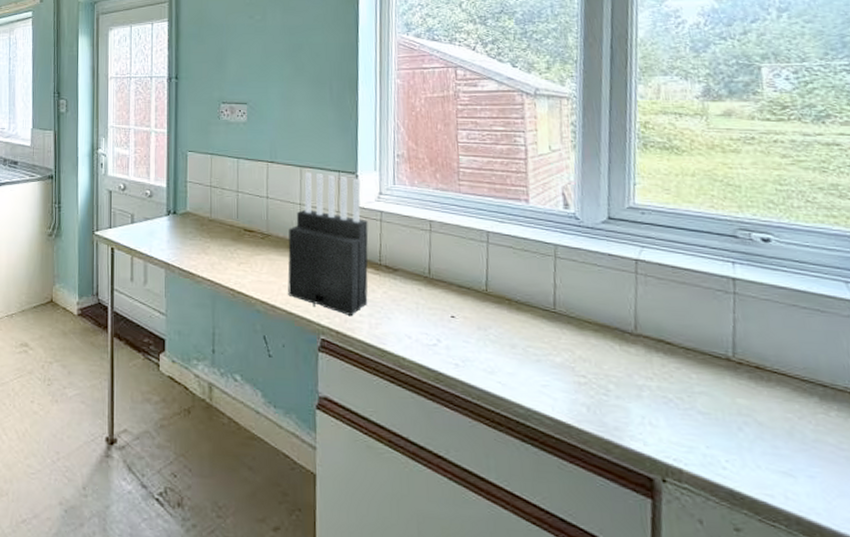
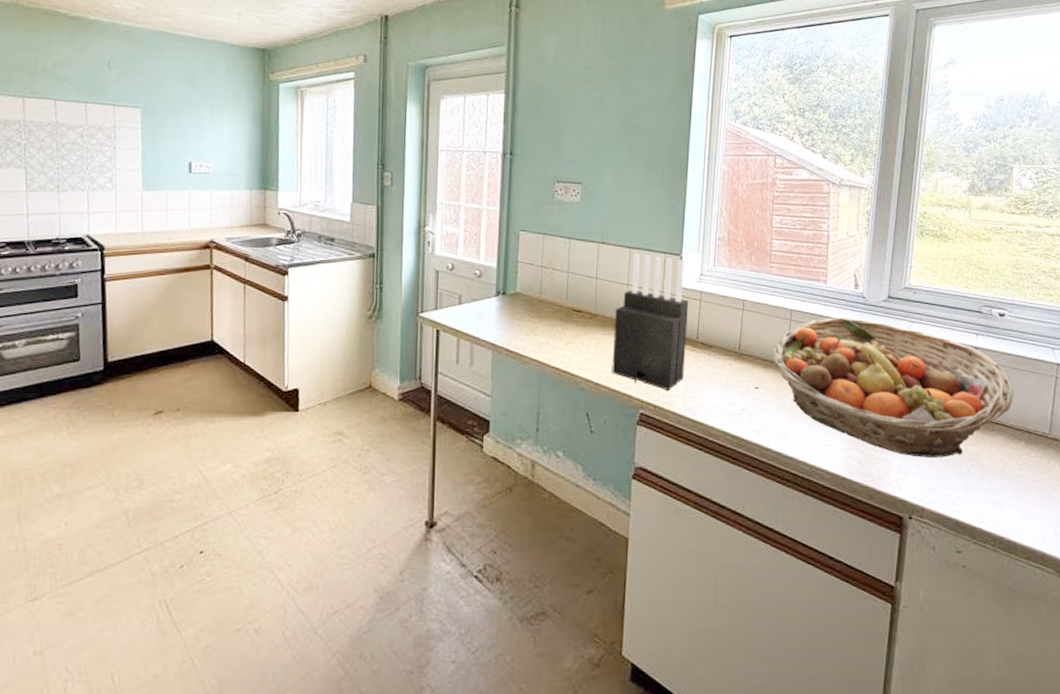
fruit basket: none [469,241,795,410] -> present [773,318,1014,458]

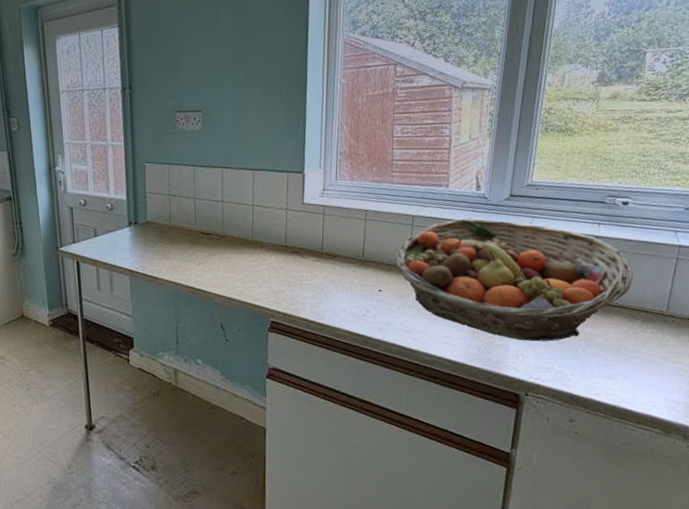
knife block: present [612,253,689,391] -> none [242,175,313,300]

